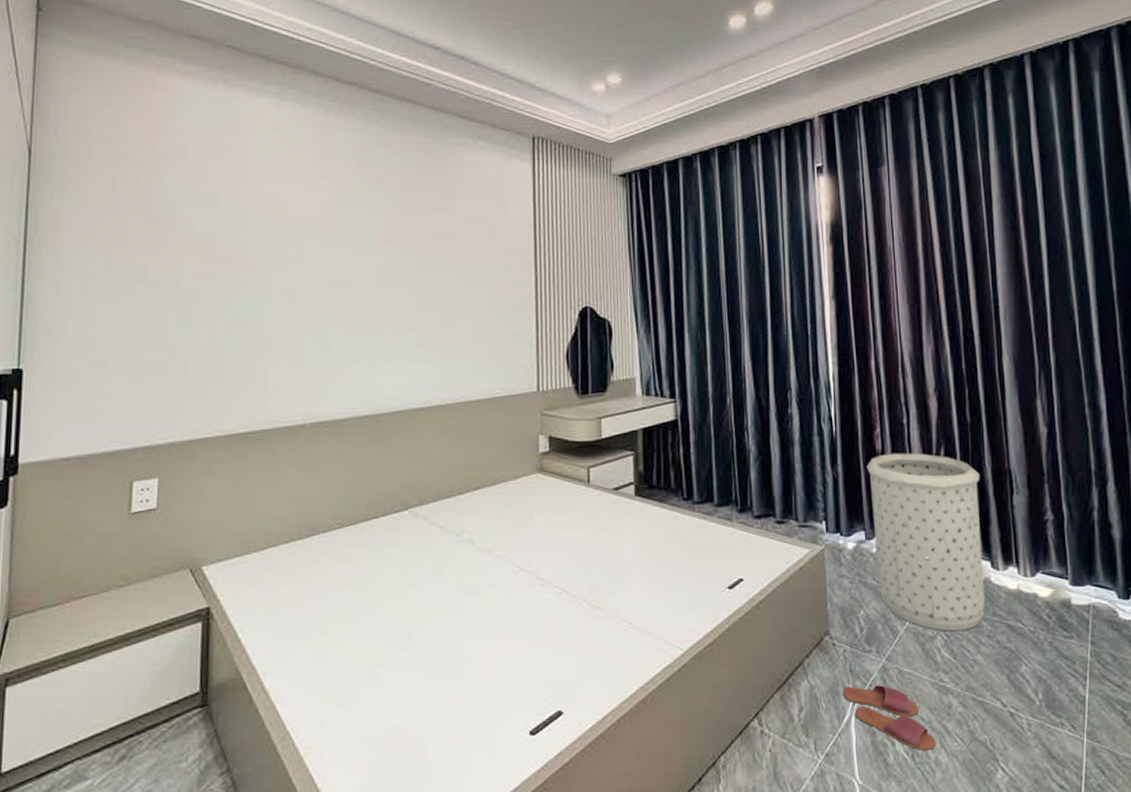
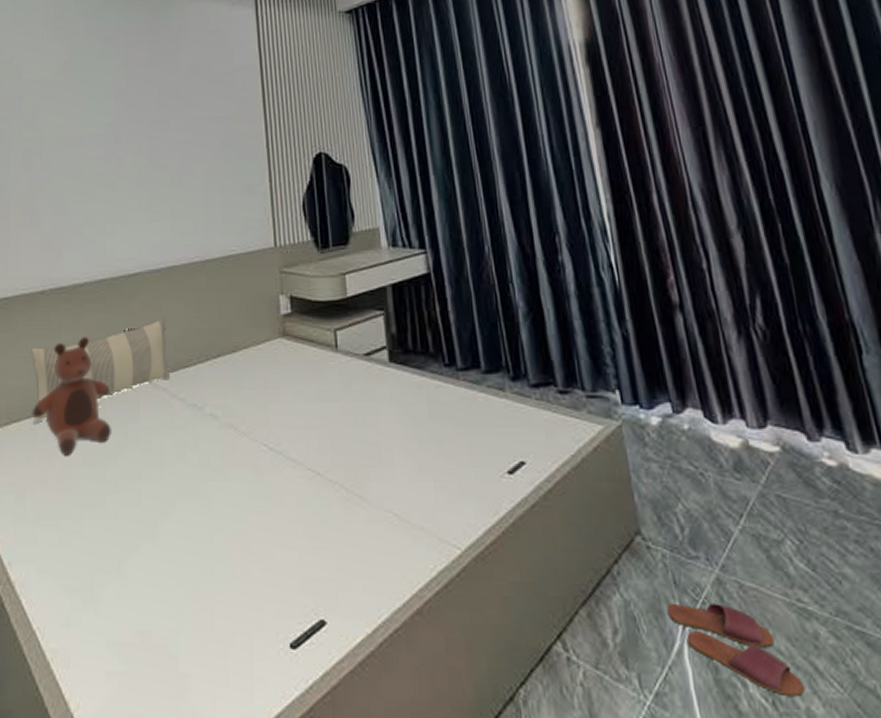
pillow: none [290,451,431,549] -> present [31,316,171,424]
teddy bear: none [291,469,370,577] -> present [33,337,111,455]
laundry basket: present [866,453,985,632] -> none [662,304,846,534]

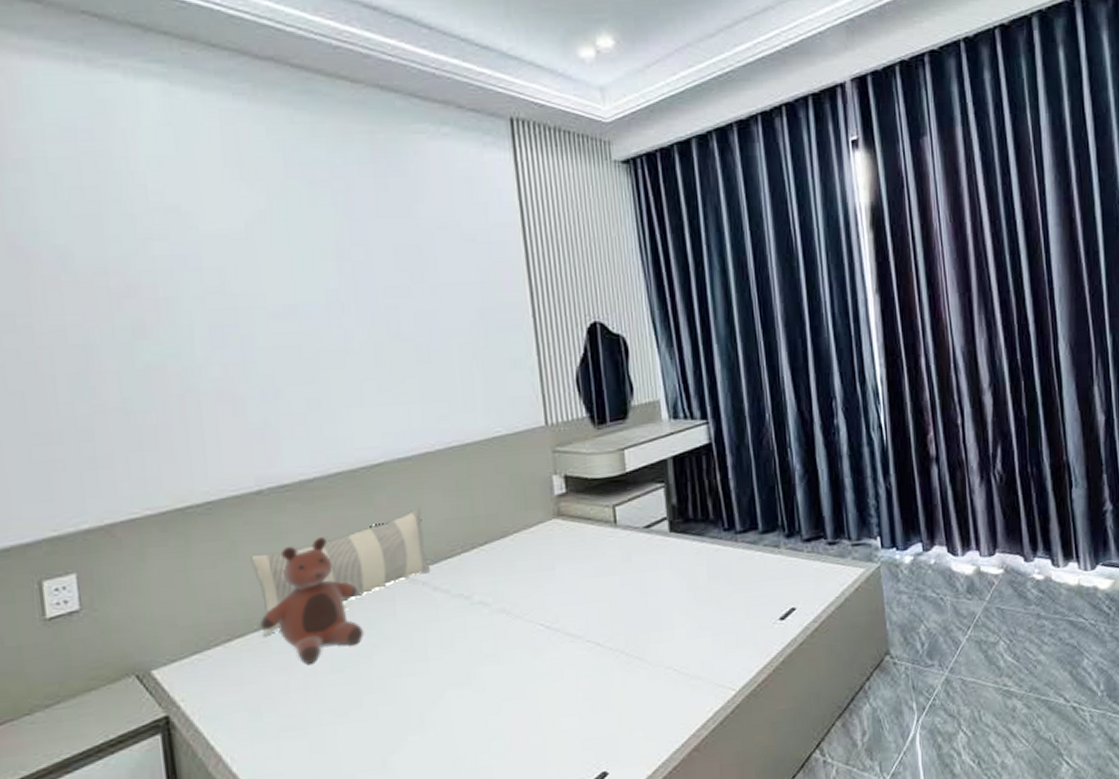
slippers: present [668,602,805,696] -> none [907,698,1002,756]

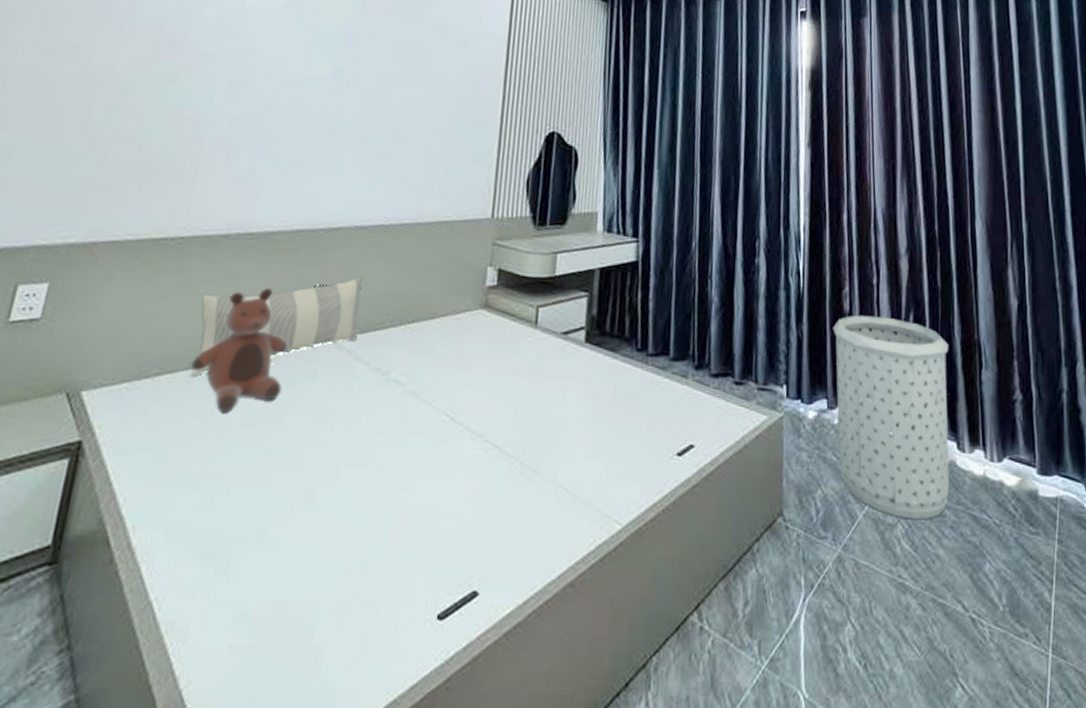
laundry basket: none [921,454,1046,636] -> present [833,315,949,520]

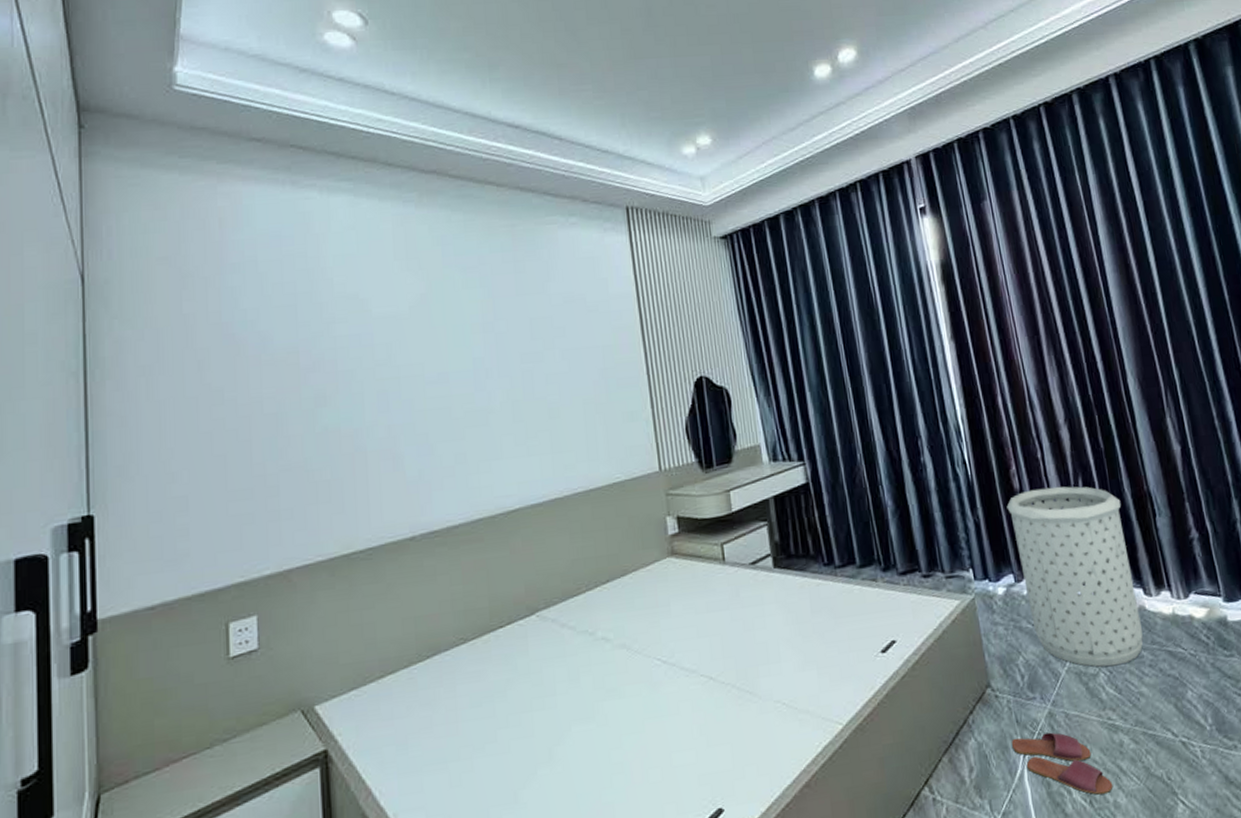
pillow: present [191,275,364,377] -> none [403,548,559,673]
teddy bear: present [191,288,288,413] -> none [410,579,499,699]
slippers: none [794,577,892,659] -> present [1012,732,1113,795]

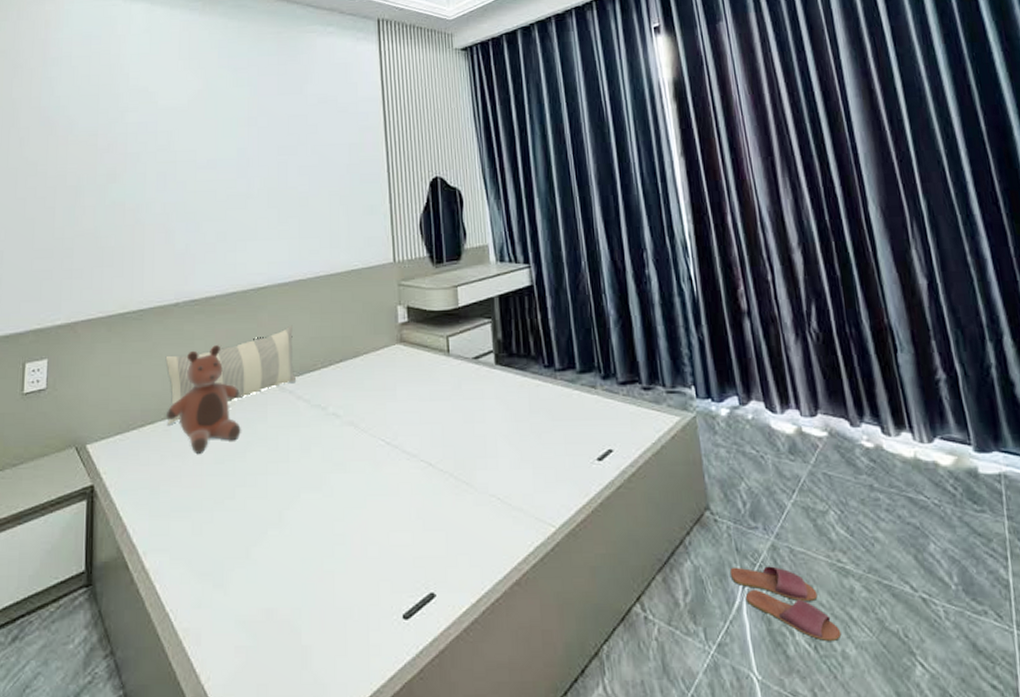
pillow: none [403,548,559,673] -> present [165,325,297,425]
teddy bear: none [410,579,499,699] -> present [167,345,241,454]
laundry basket: present [1006,486,1143,667] -> none [733,311,880,506]

